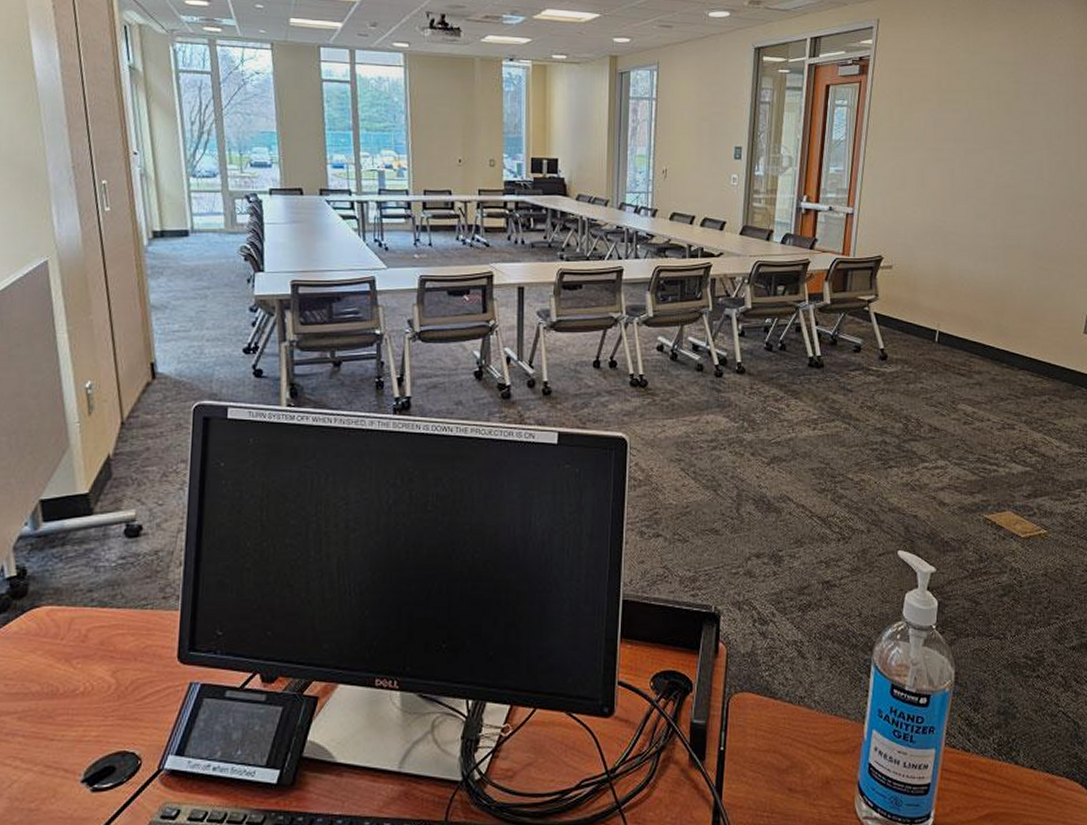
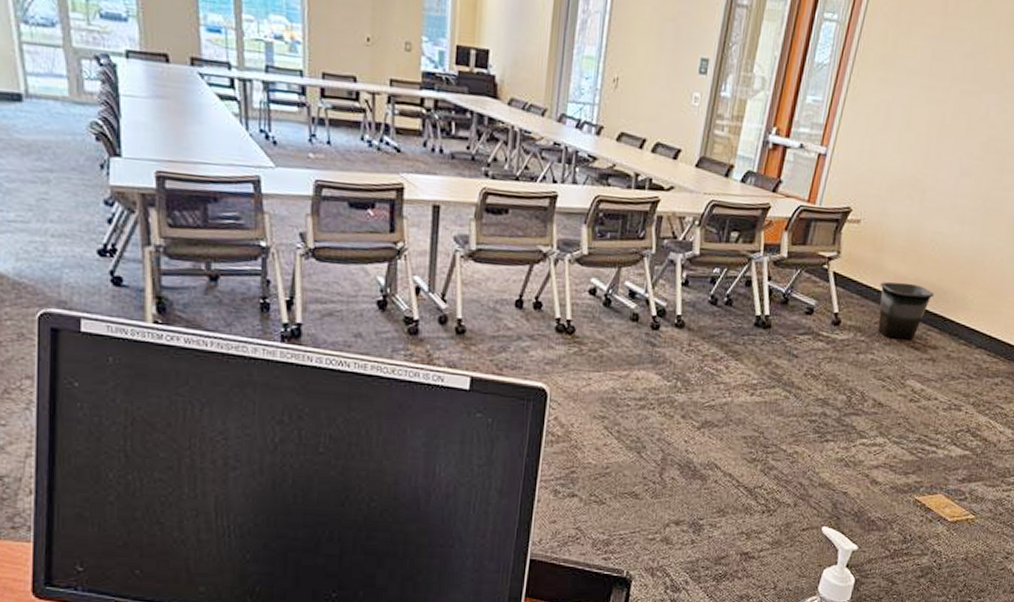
waste bin: none [919,316,971,367] -> present [877,282,935,340]

